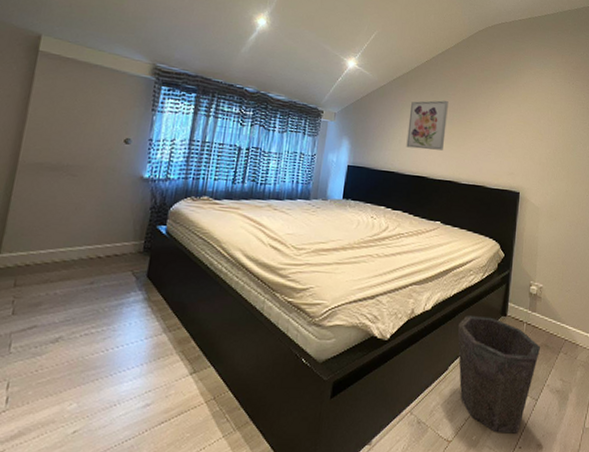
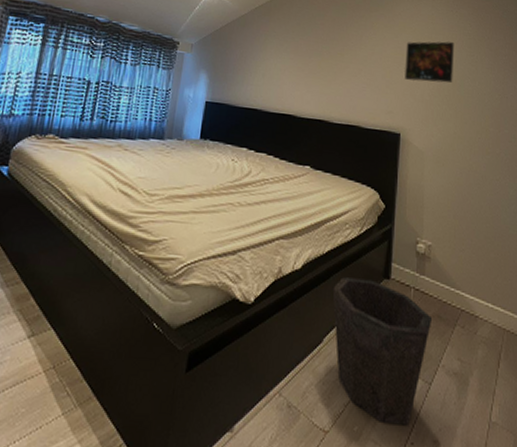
wall art: present [406,100,449,151] -> none [270,30,317,86]
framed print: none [525,110,570,148] -> present [405,41,455,83]

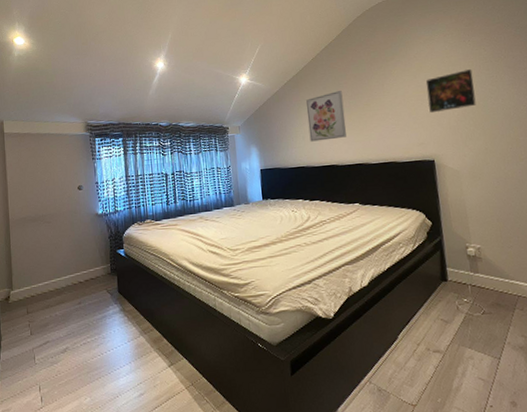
wall art: none [270,30,317,86] -> present [306,91,347,142]
waste bin: present [332,277,432,426] -> none [398,284,492,394]

